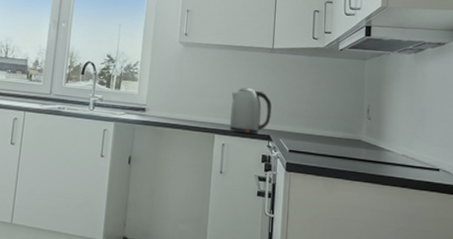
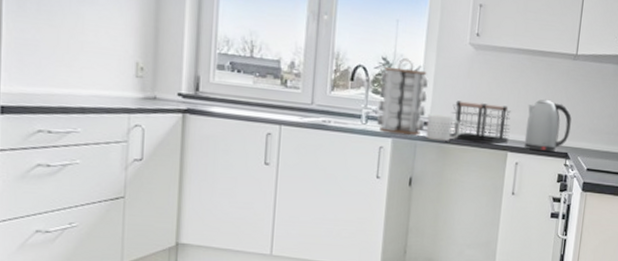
spice rack: none [102,54,145,121] -> present [377,57,428,137]
mug: none [142,101,172,125] -> present [425,113,460,141]
dish rack: none [163,89,217,127] -> present [449,100,511,144]

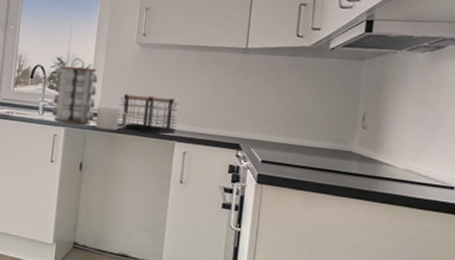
kettle: present [523,99,572,152] -> none [191,92,243,143]

